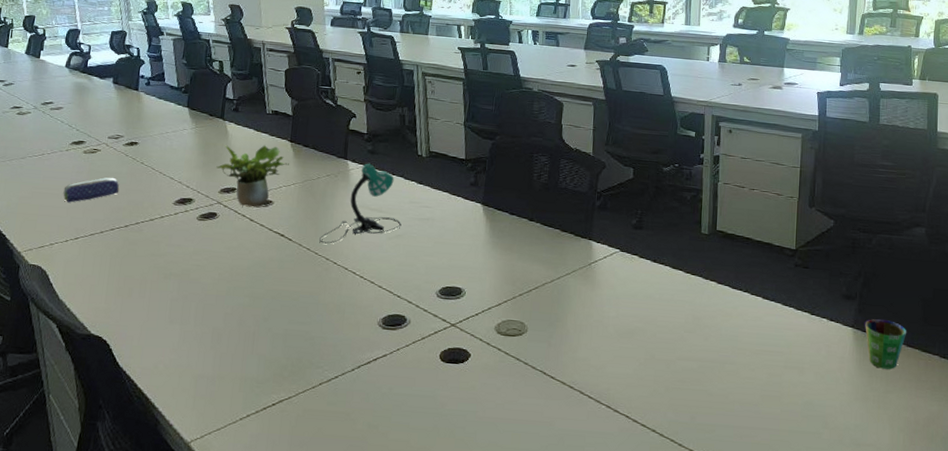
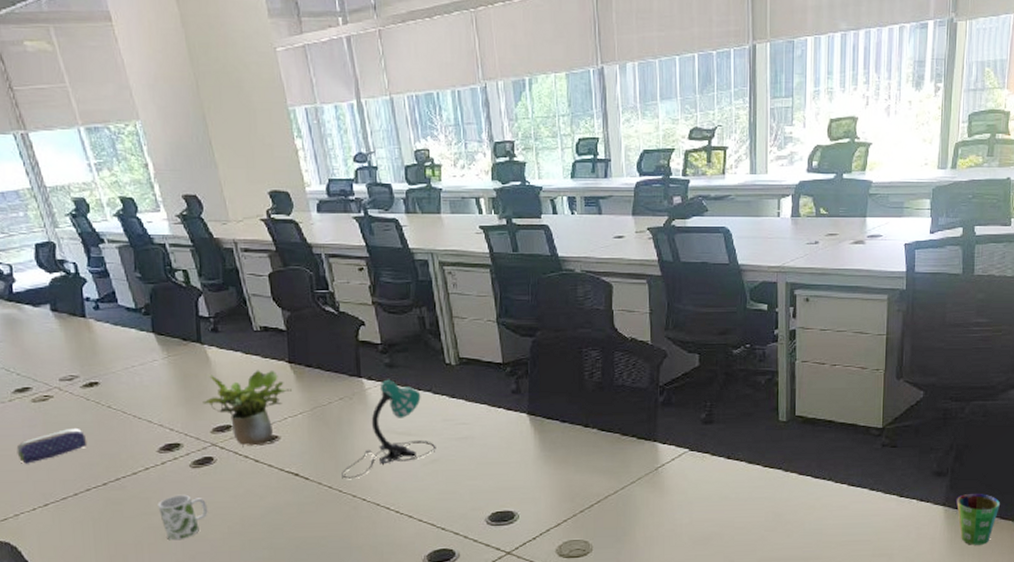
mug: none [165,241,205,281] -> present [157,494,208,541]

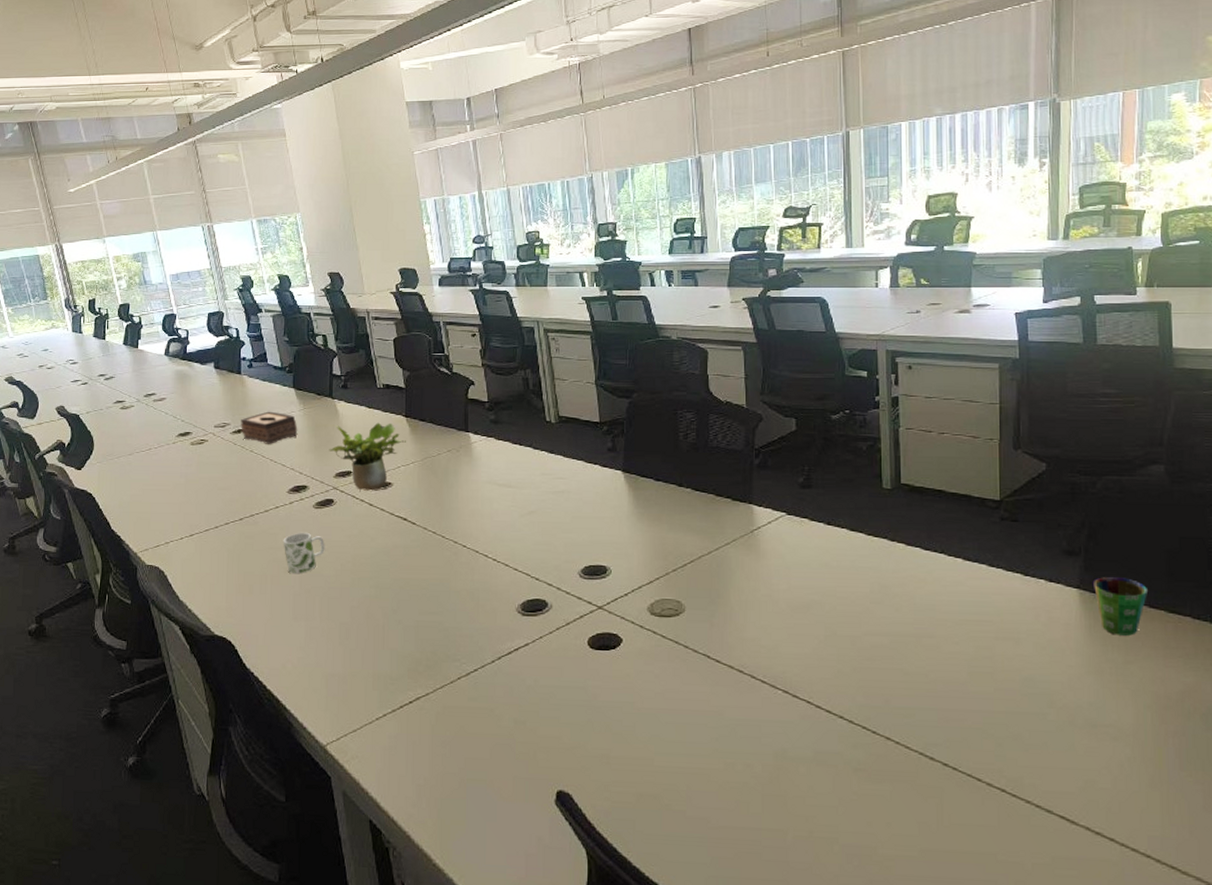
pencil case: present [16,427,88,464] -> none [174,468,231,498]
tissue box: none [92,360,164,398] -> present [241,411,298,444]
desk lamp: present [342,379,436,479] -> none [445,434,534,526]

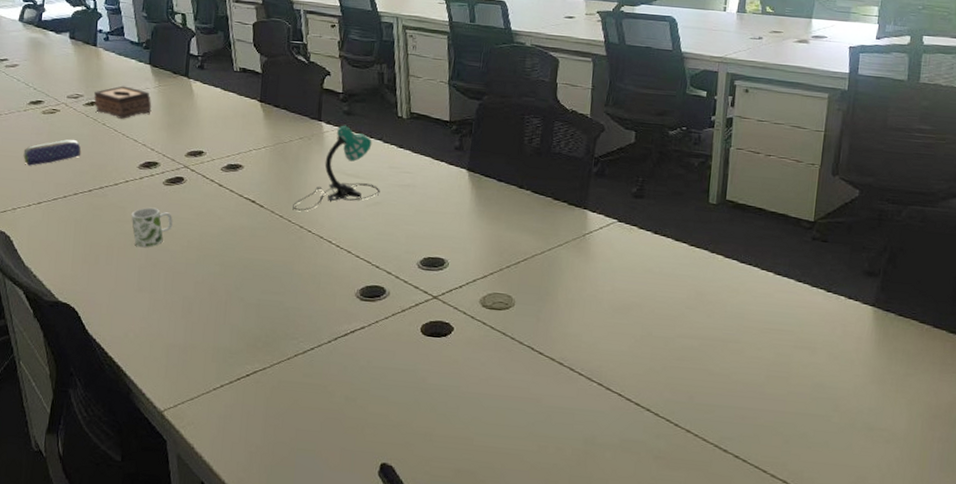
pencil case: none [174,468,231,498] -> present [23,139,82,166]
potted plant: present [329,422,406,491] -> none [182,105,259,172]
desk lamp: none [445,434,534,526] -> present [293,125,380,211]
cup: present [1092,577,1149,636] -> none [886,297,935,351]

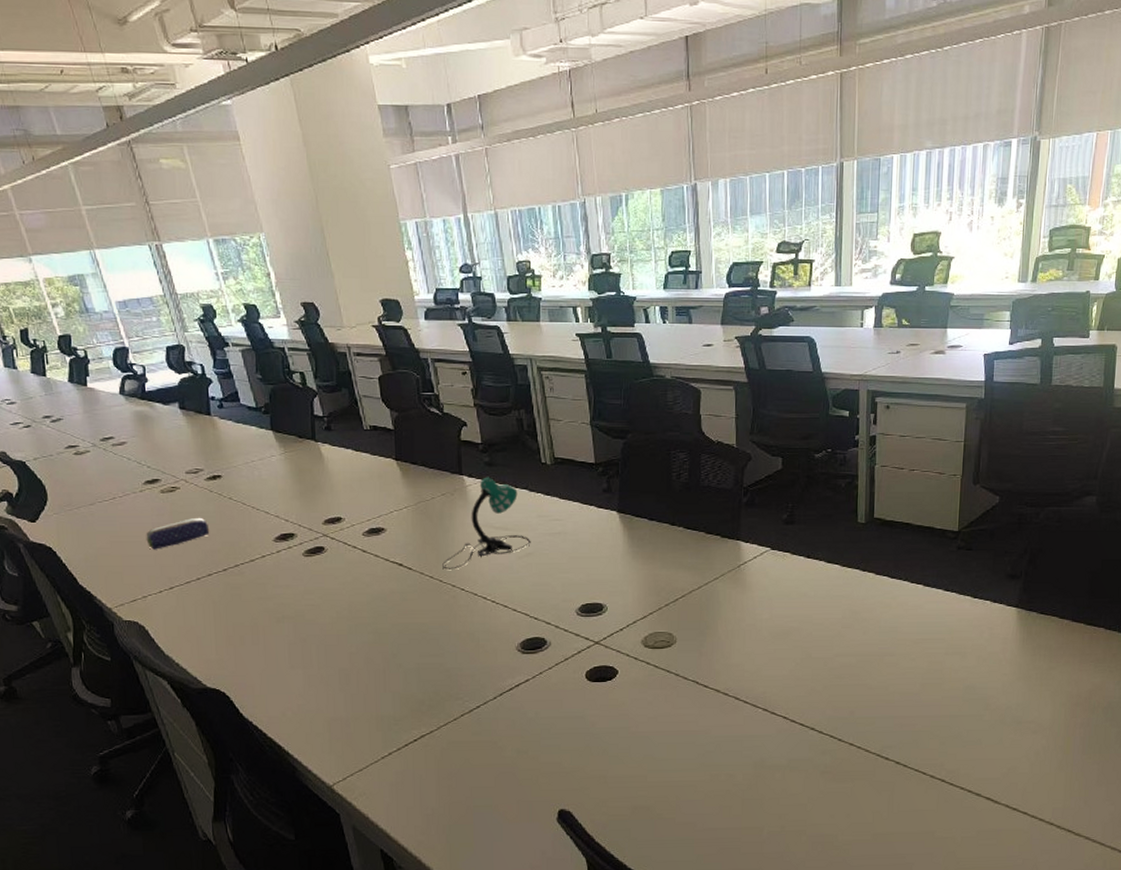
tissue box: present [94,85,152,119] -> none [215,455,280,491]
mug: present [131,207,173,248] -> none [272,581,319,624]

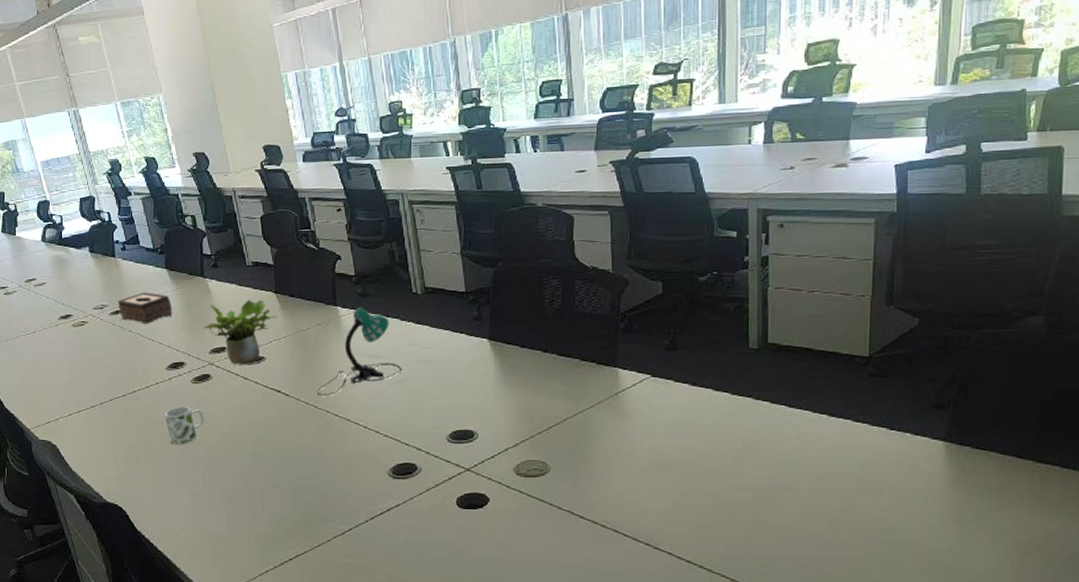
pencil case: present [146,517,210,550] -> none [59,348,112,377]
tissue box: none [215,455,280,491] -> present [118,292,173,324]
mug: none [272,581,319,624] -> present [164,406,204,445]
potted plant: none [315,466,398,537] -> present [203,299,277,365]

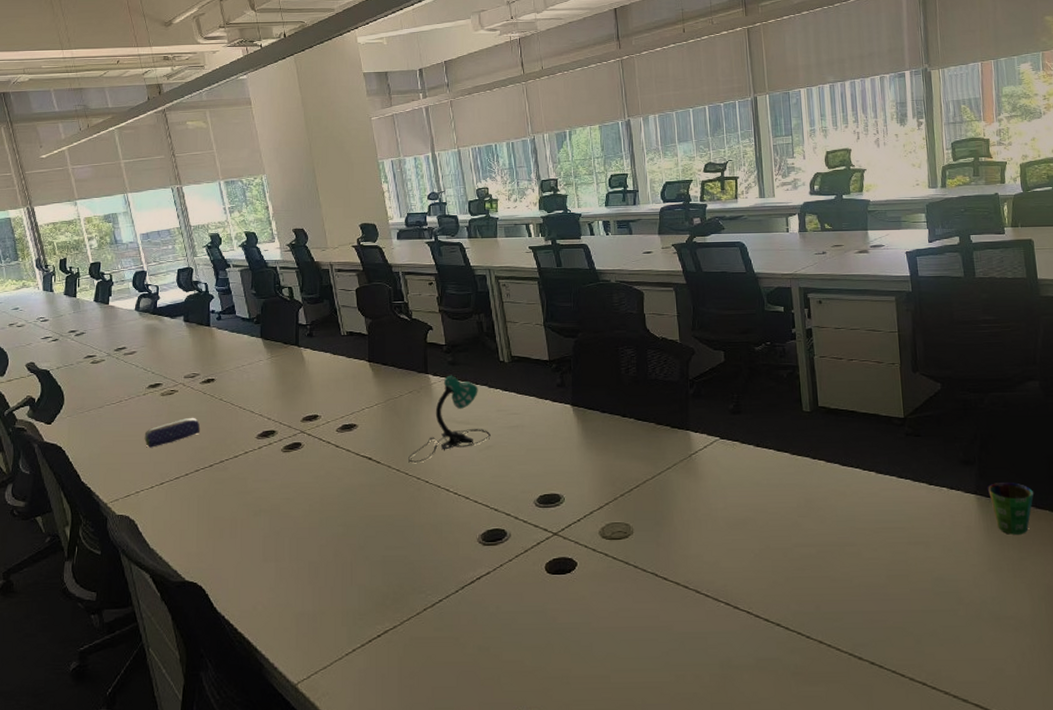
pencil case: none [59,348,112,377] -> present [144,417,201,448]
tissue box: present [118,292,173,324] -> none [210,361,266,392]
mug: present [164,406,204,445] -> none [252,475,294,517]
potted plant: present [203,299,277,365] -> none [296,367,369,433]
cup: none [959,429,1017,485] -> present [987,482,1035,535]

